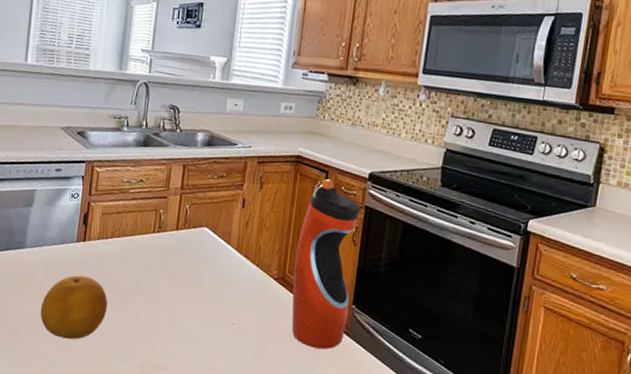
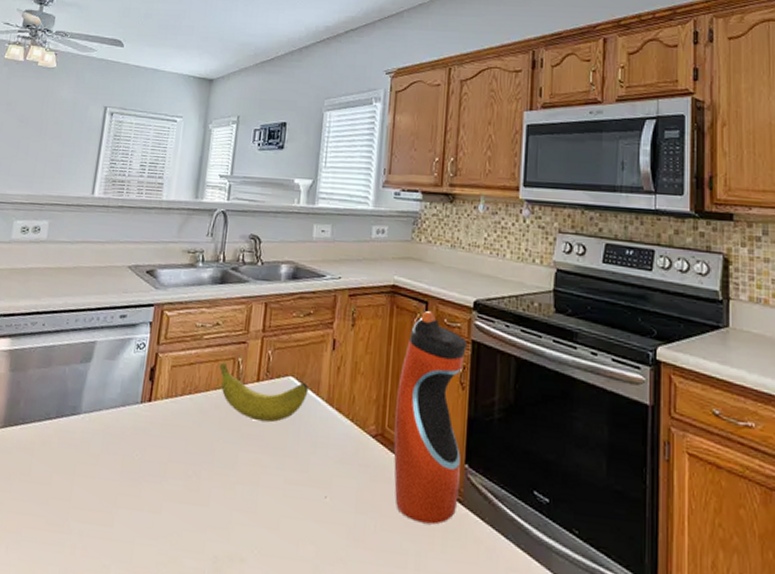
fruit: present [40,275,108,340] -> none [93,445,176,530]
banana: none [143,212,221,264] -> present [219,361,309,423]

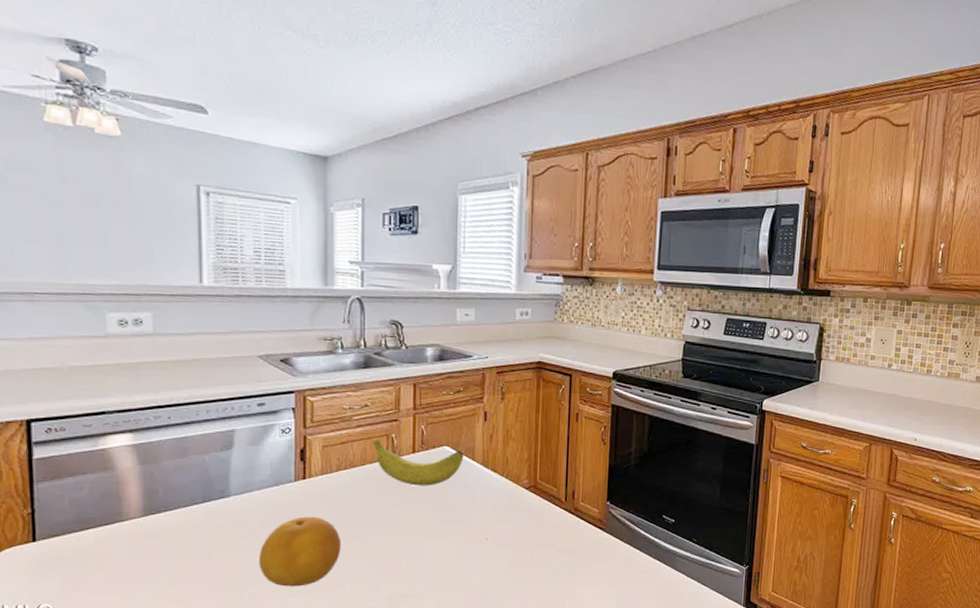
fruit: none [93,445,176,530] -> present [258,516,342,587]
water bottle: present [393,310,467,525] -> none [545,381,607,549]

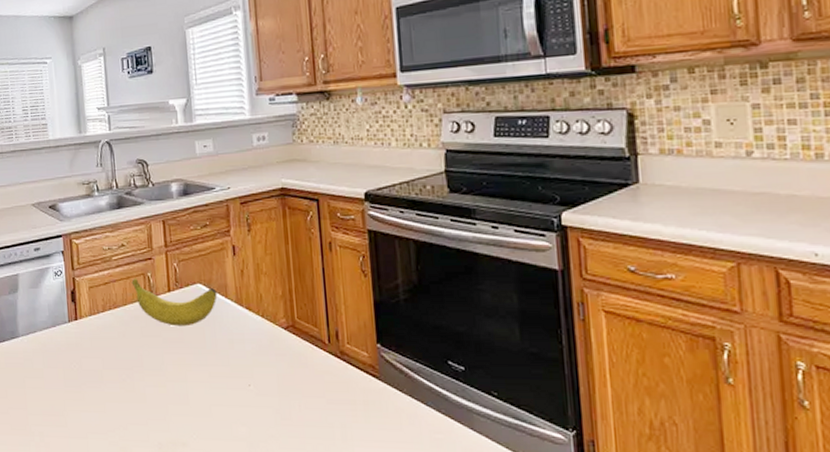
fruit: present [258,516,342,587] -> none [44,357,113,428]

